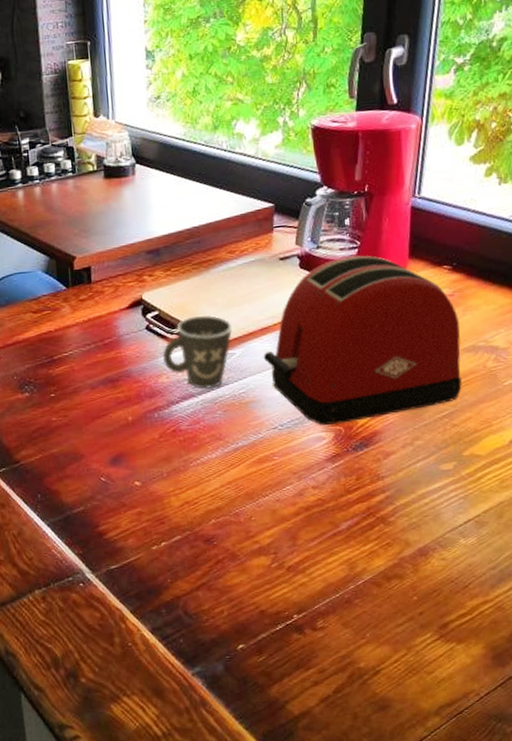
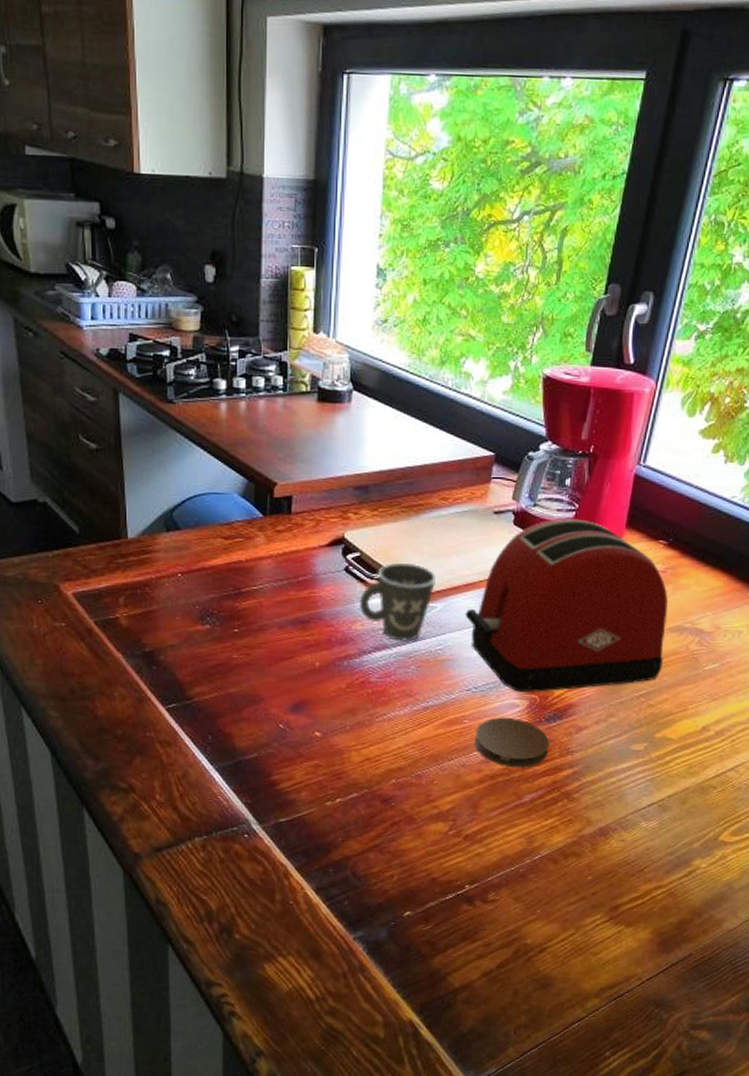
coaster: none [286,451,359,498] -> present [474,717,549,768]

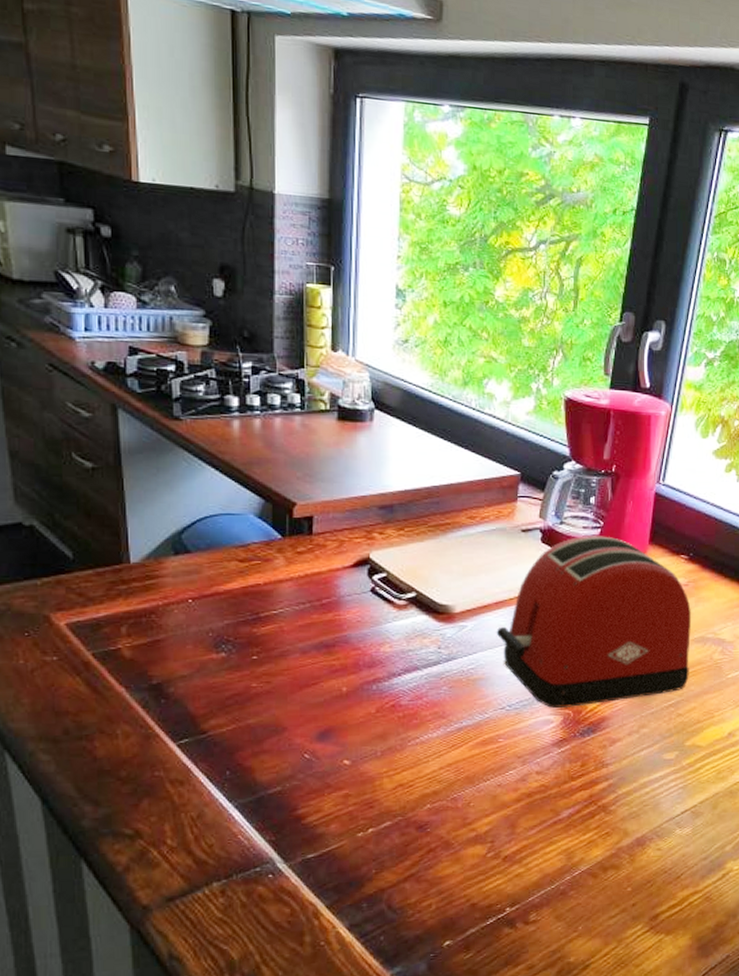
mug: present [359,562,437,641] -> none [387,582,467,662]
coaster: present [474,717,549,768] -> none [510,734,584,784]

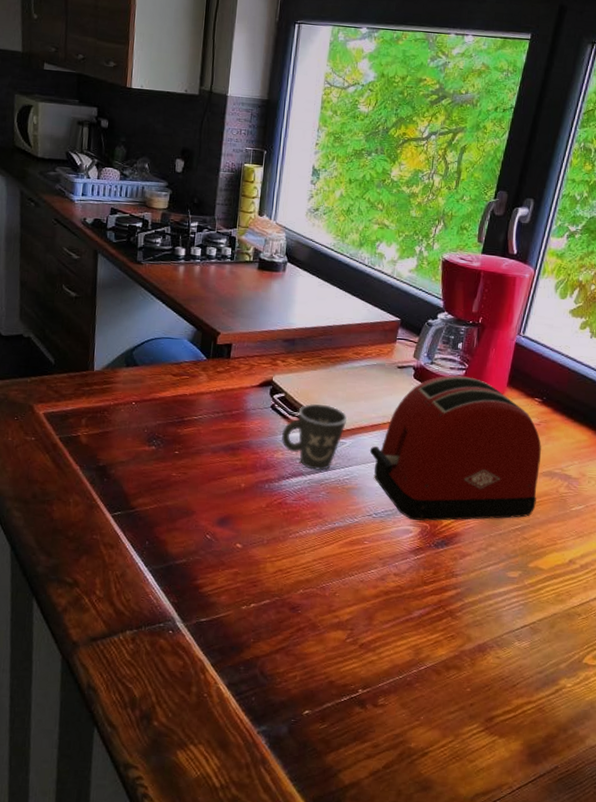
mug: none [387,582,467,662] -> present [281,403,348,470]

